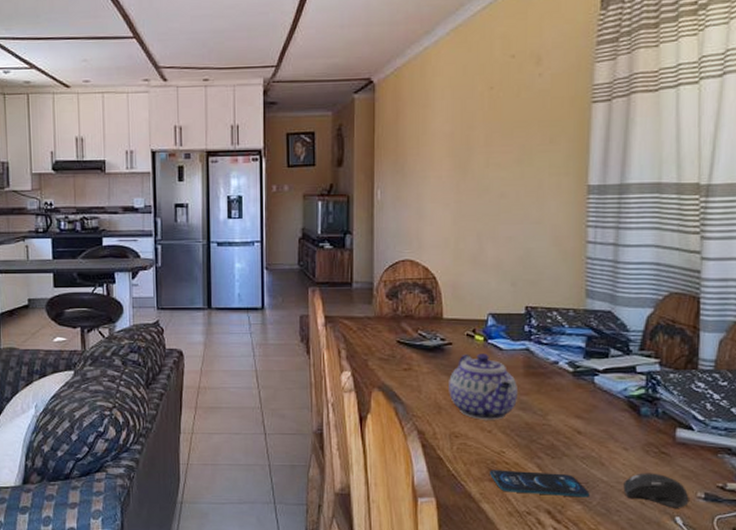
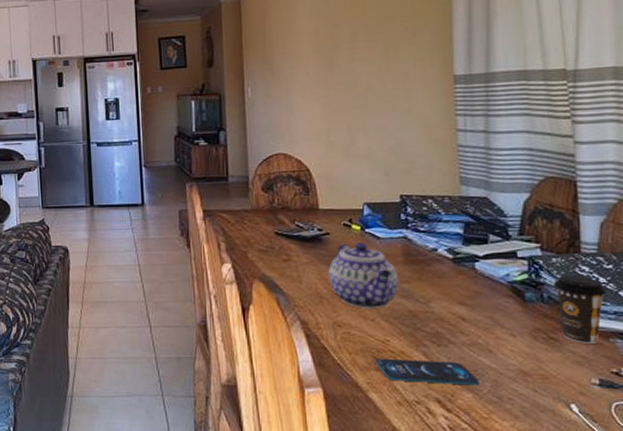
computer mouse: present [623,473,689,508] -> none [513,359,584,395]
coffee cup: none [669,391,719,458] -> present [554,275,606,343]

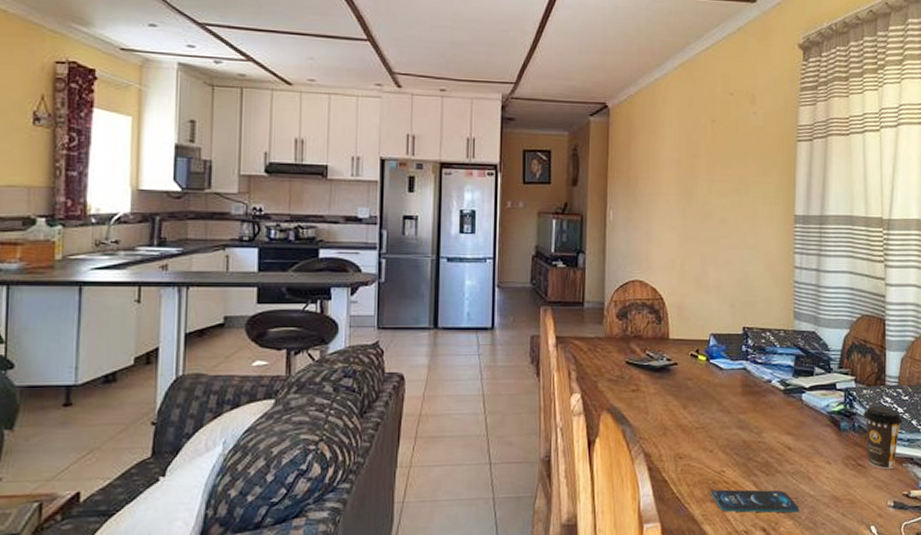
teapot: present [328,242,398,309] -> none [674,373,736,440]

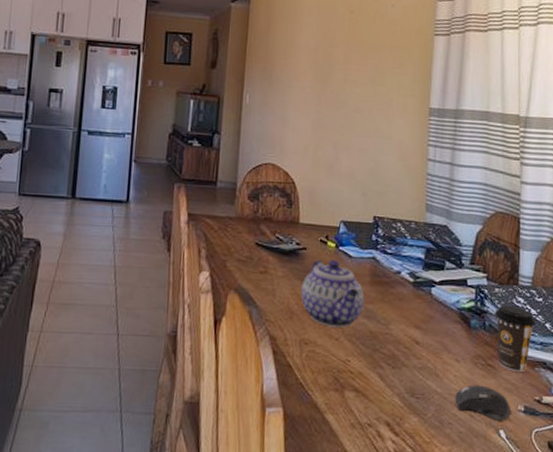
teapot: none [674,373,736,440] -> present [301,259,364,328]
smartphone: present [710,489,799,513] -> none [334,379,425,409]
computer mouse: none [828,484,881,518] -> present [455,385,511,421]

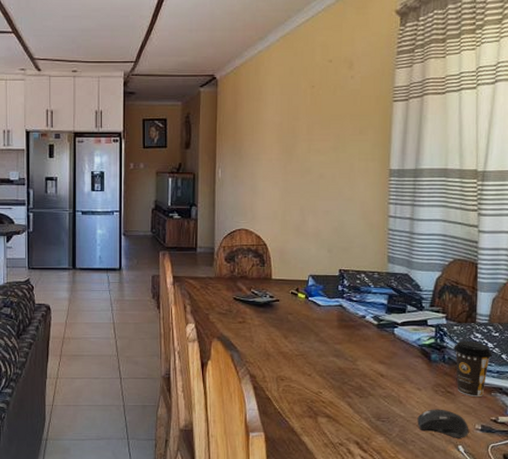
teapot: present [301,259,364,328] -> none [276,309,332,365]

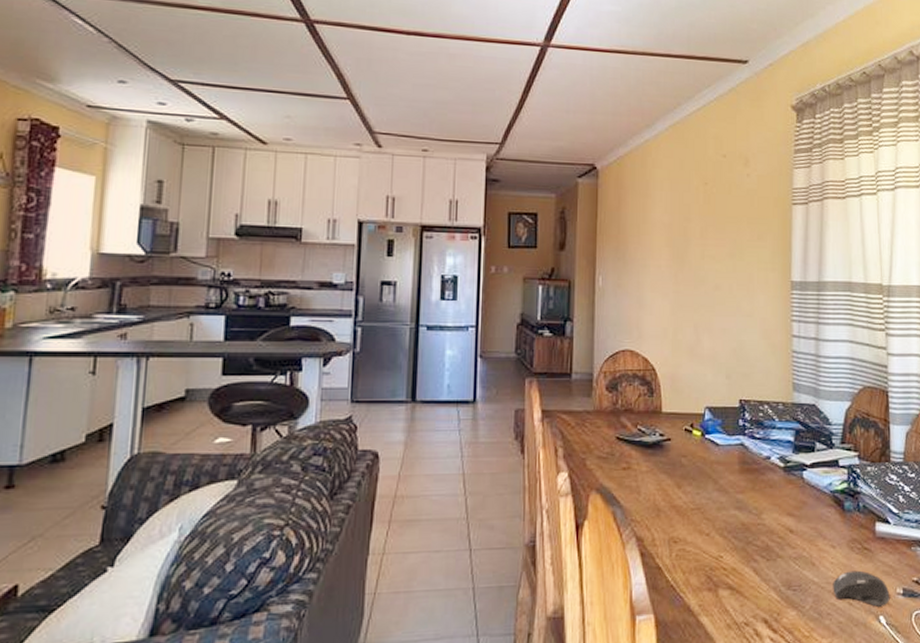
coffee cup: present [454,340,492,396] -> none [868,483,909,553]

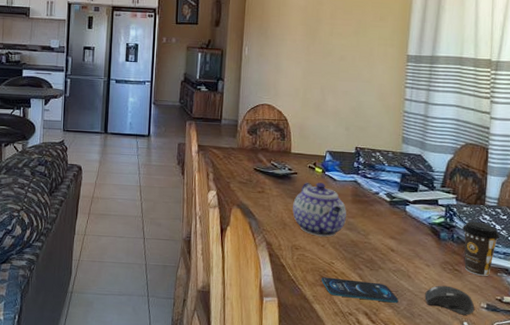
teapot: none [668,449,733,522] -> present [292,182,346,237]
smartphone: none [707,576,803,602] -> present [321,277,399,303]
coffee cup: none [868,483,909,553] -> present [462,221,500,276]

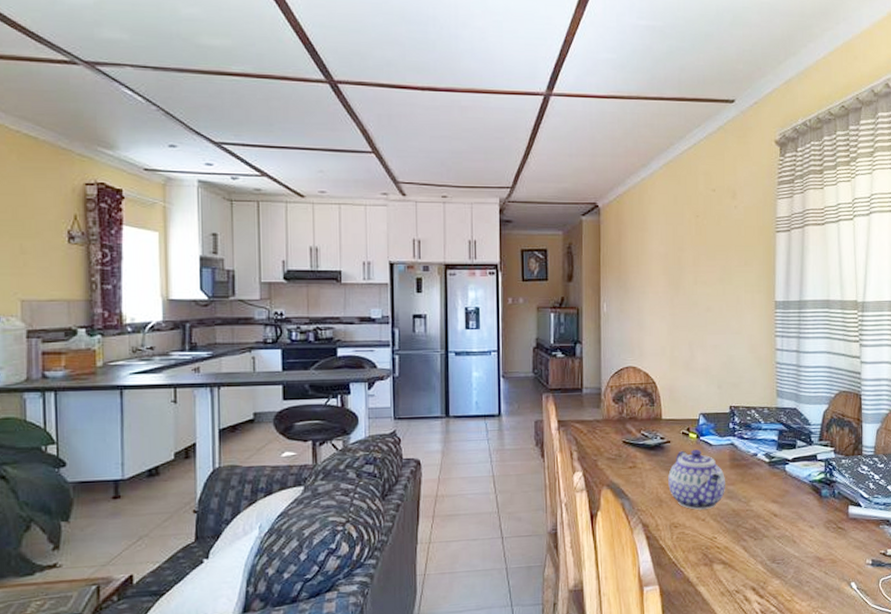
smartphone: present [321,277,399,303] -> none [704,553,785,574]
computer mouse: present [425,285,475,315] -> none [811,546,861,575]
coffee cup: present [462,221,500,276] -> none [843,473,879,531]

